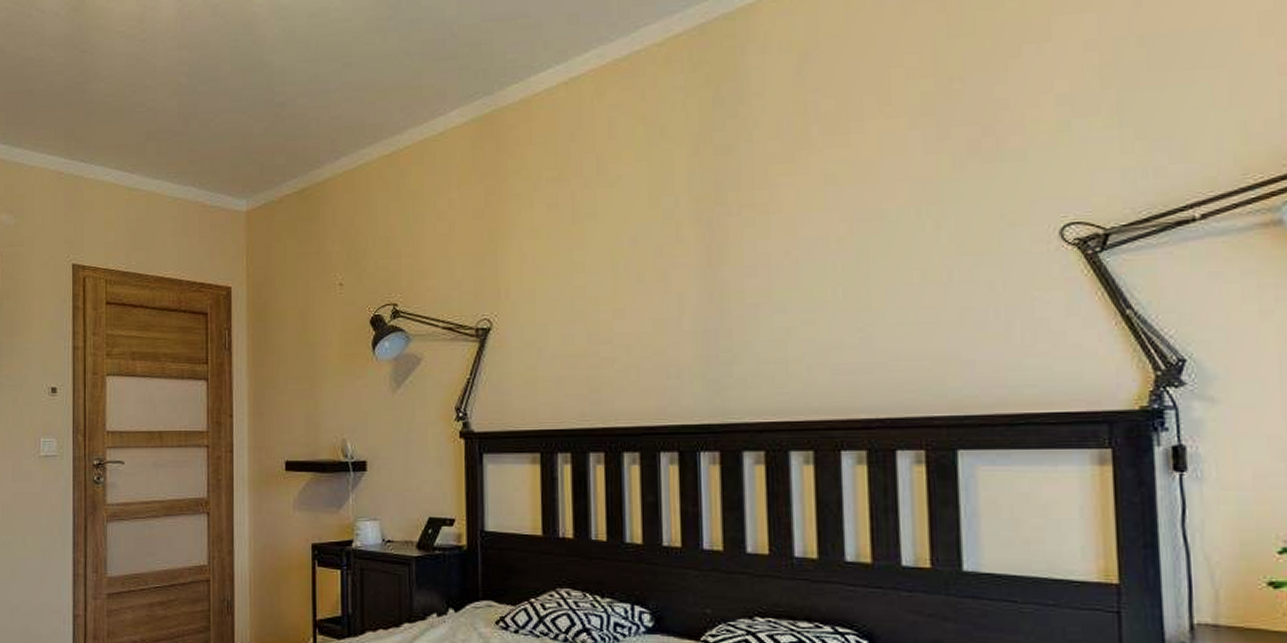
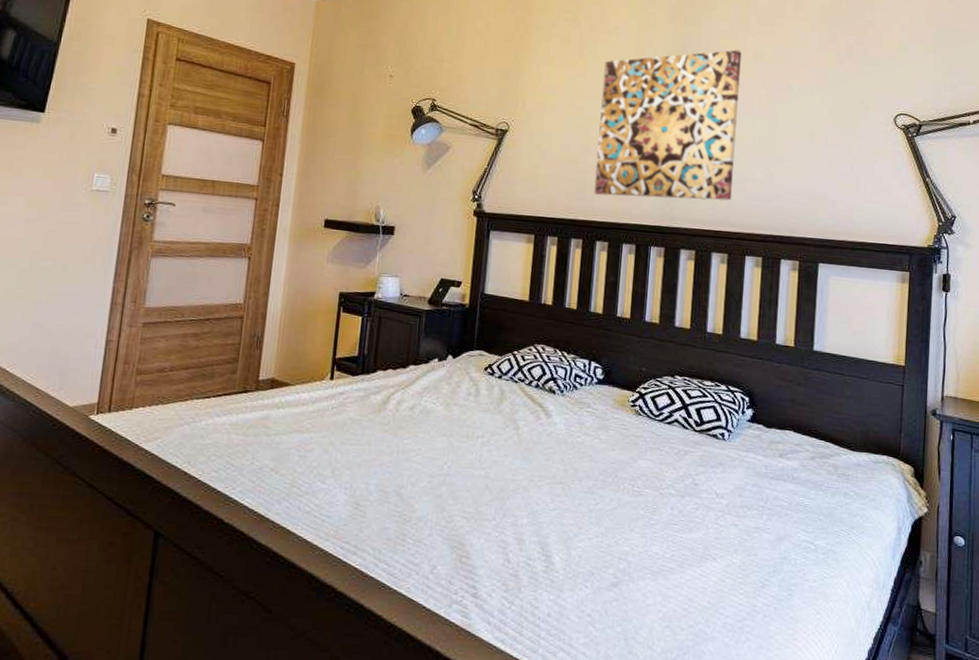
wall art: none [608,176,810,395] -> present [594,49,741,201]

